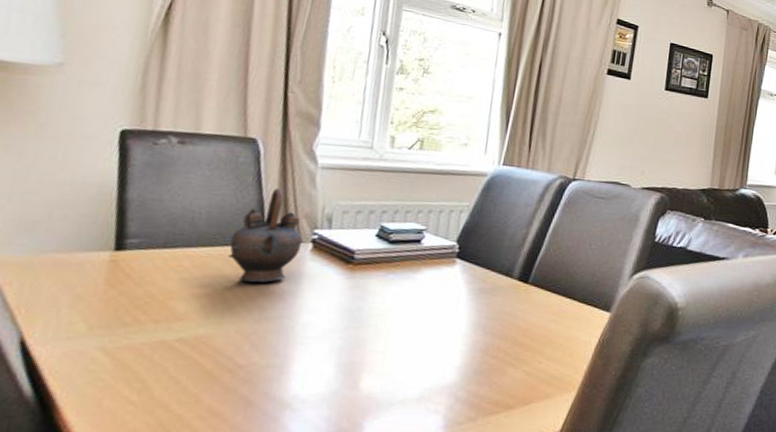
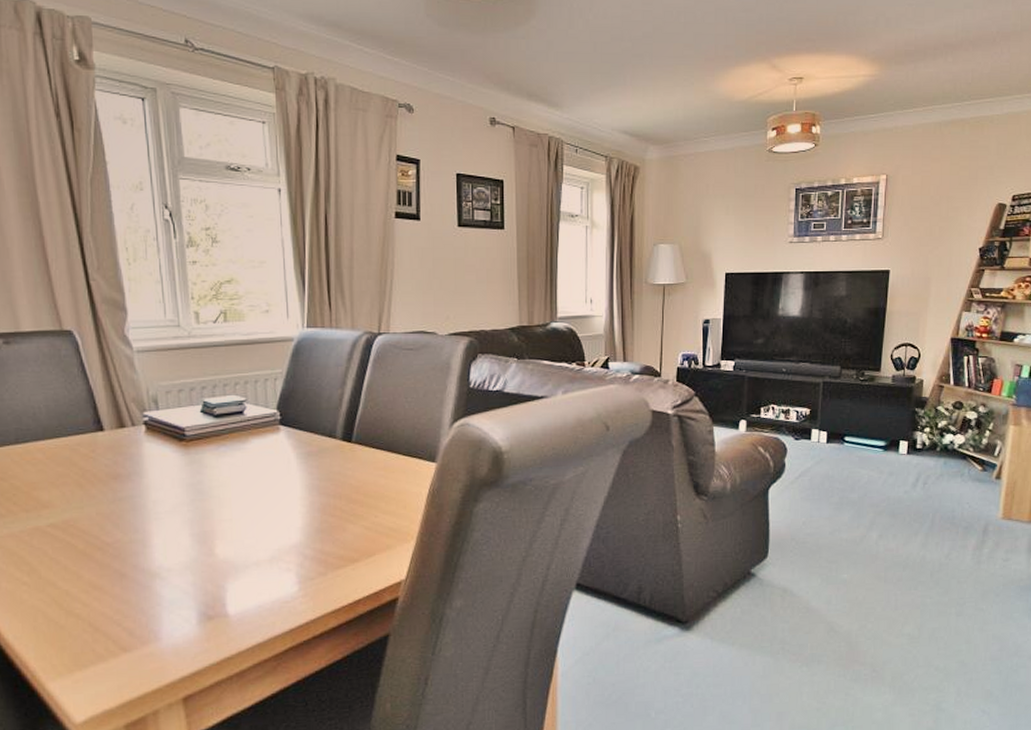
teapot: present [228,188,303,283] -> none [72,376,136,468]

